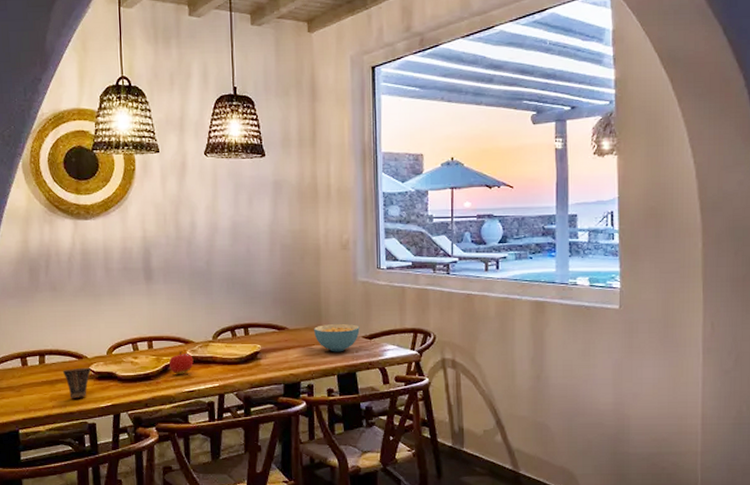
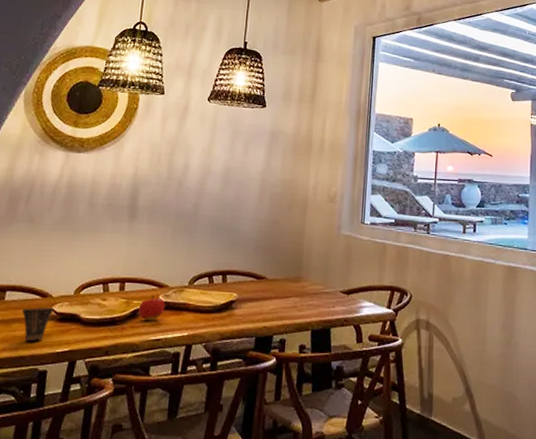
cereal bowl: present [313,323,360,352] -> none [292,276,339,306]

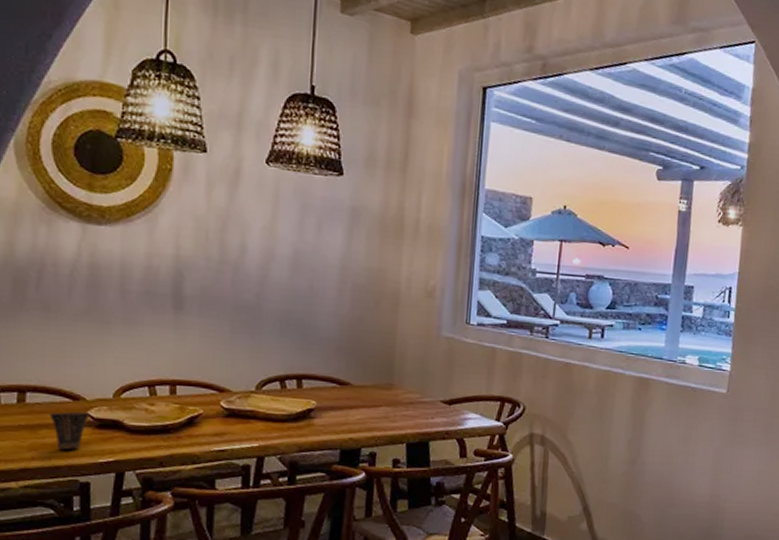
fruit: present [138,295,165,320] -> none [196,401,229,429]

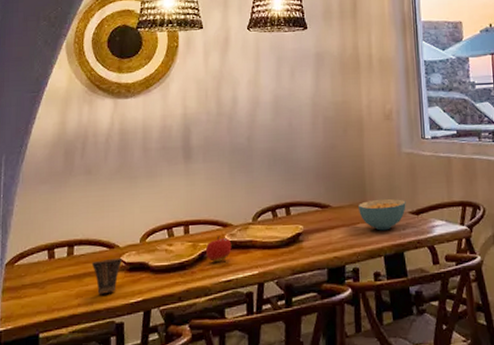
fruit: none [196,401,229,429] -> present [206,236,232,262]
cereal bowl: none [382,383,439,417] -> present [357,198,406,231]

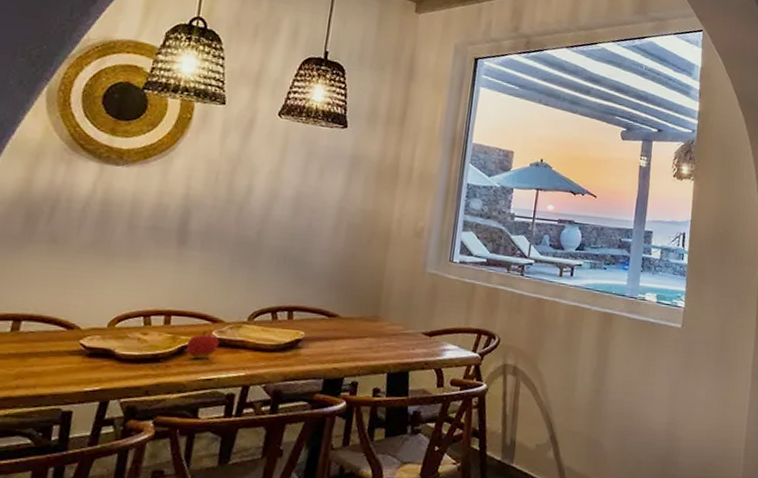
cup: present [91,257,123,294] -> none [41,340,83,378]
cereal bowl: present [357,198,406,231] -> none [368,315,421,348]

